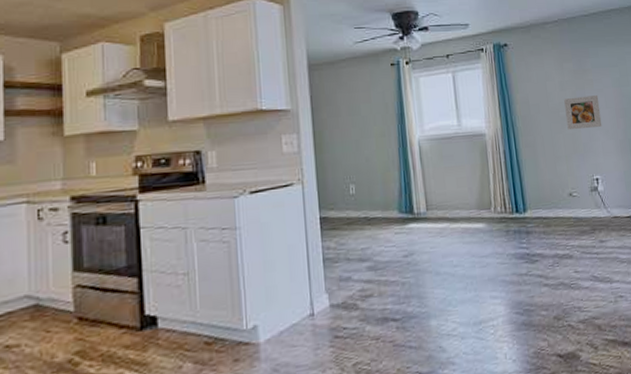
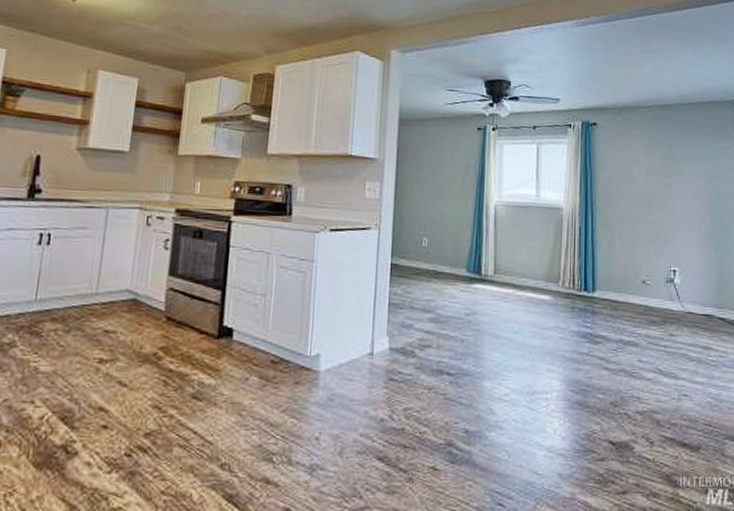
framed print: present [564,95,602,131] -> none [649,184,687,218]

